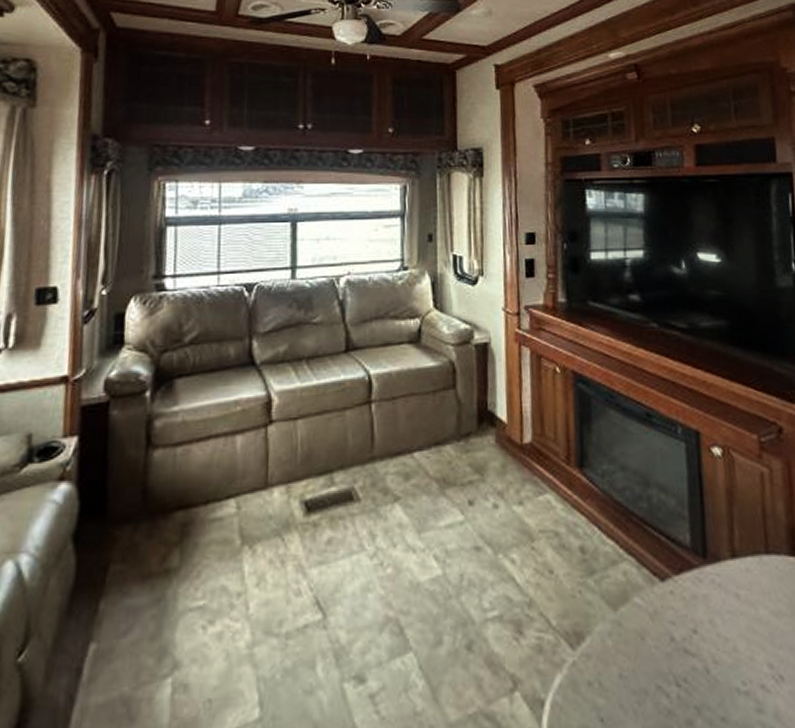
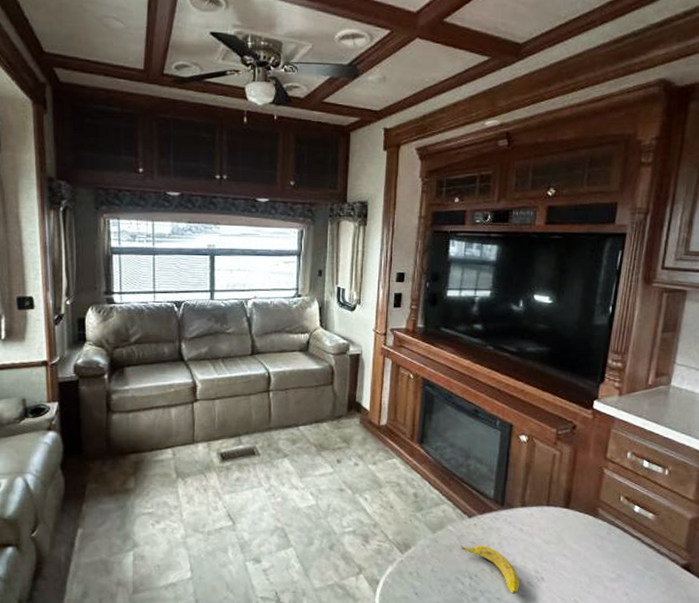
banana: none [653,622,752,710] -> present [459,541,520,595]

